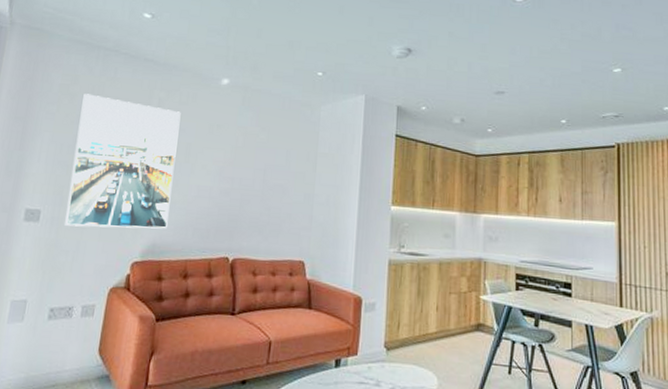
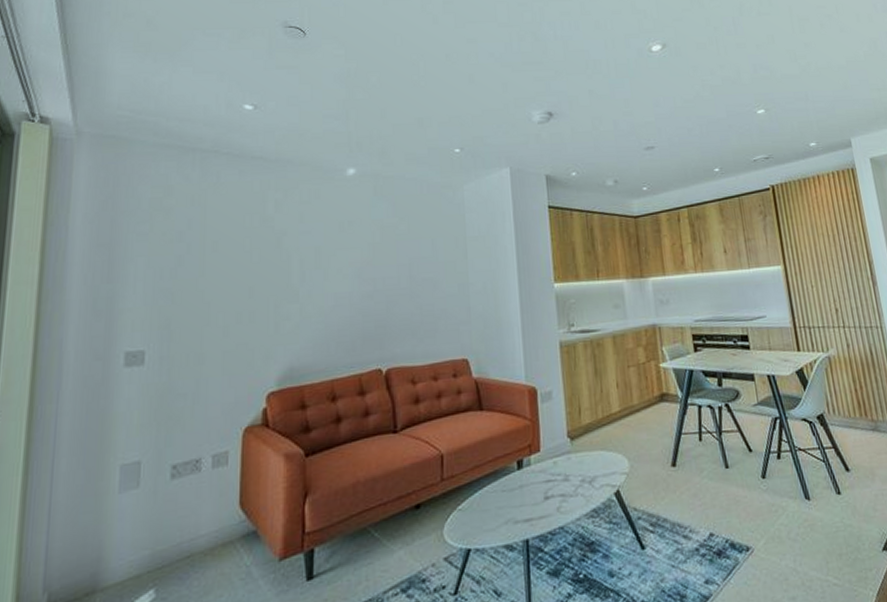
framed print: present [65,93,181,229] -> none [178,205,304,364]

